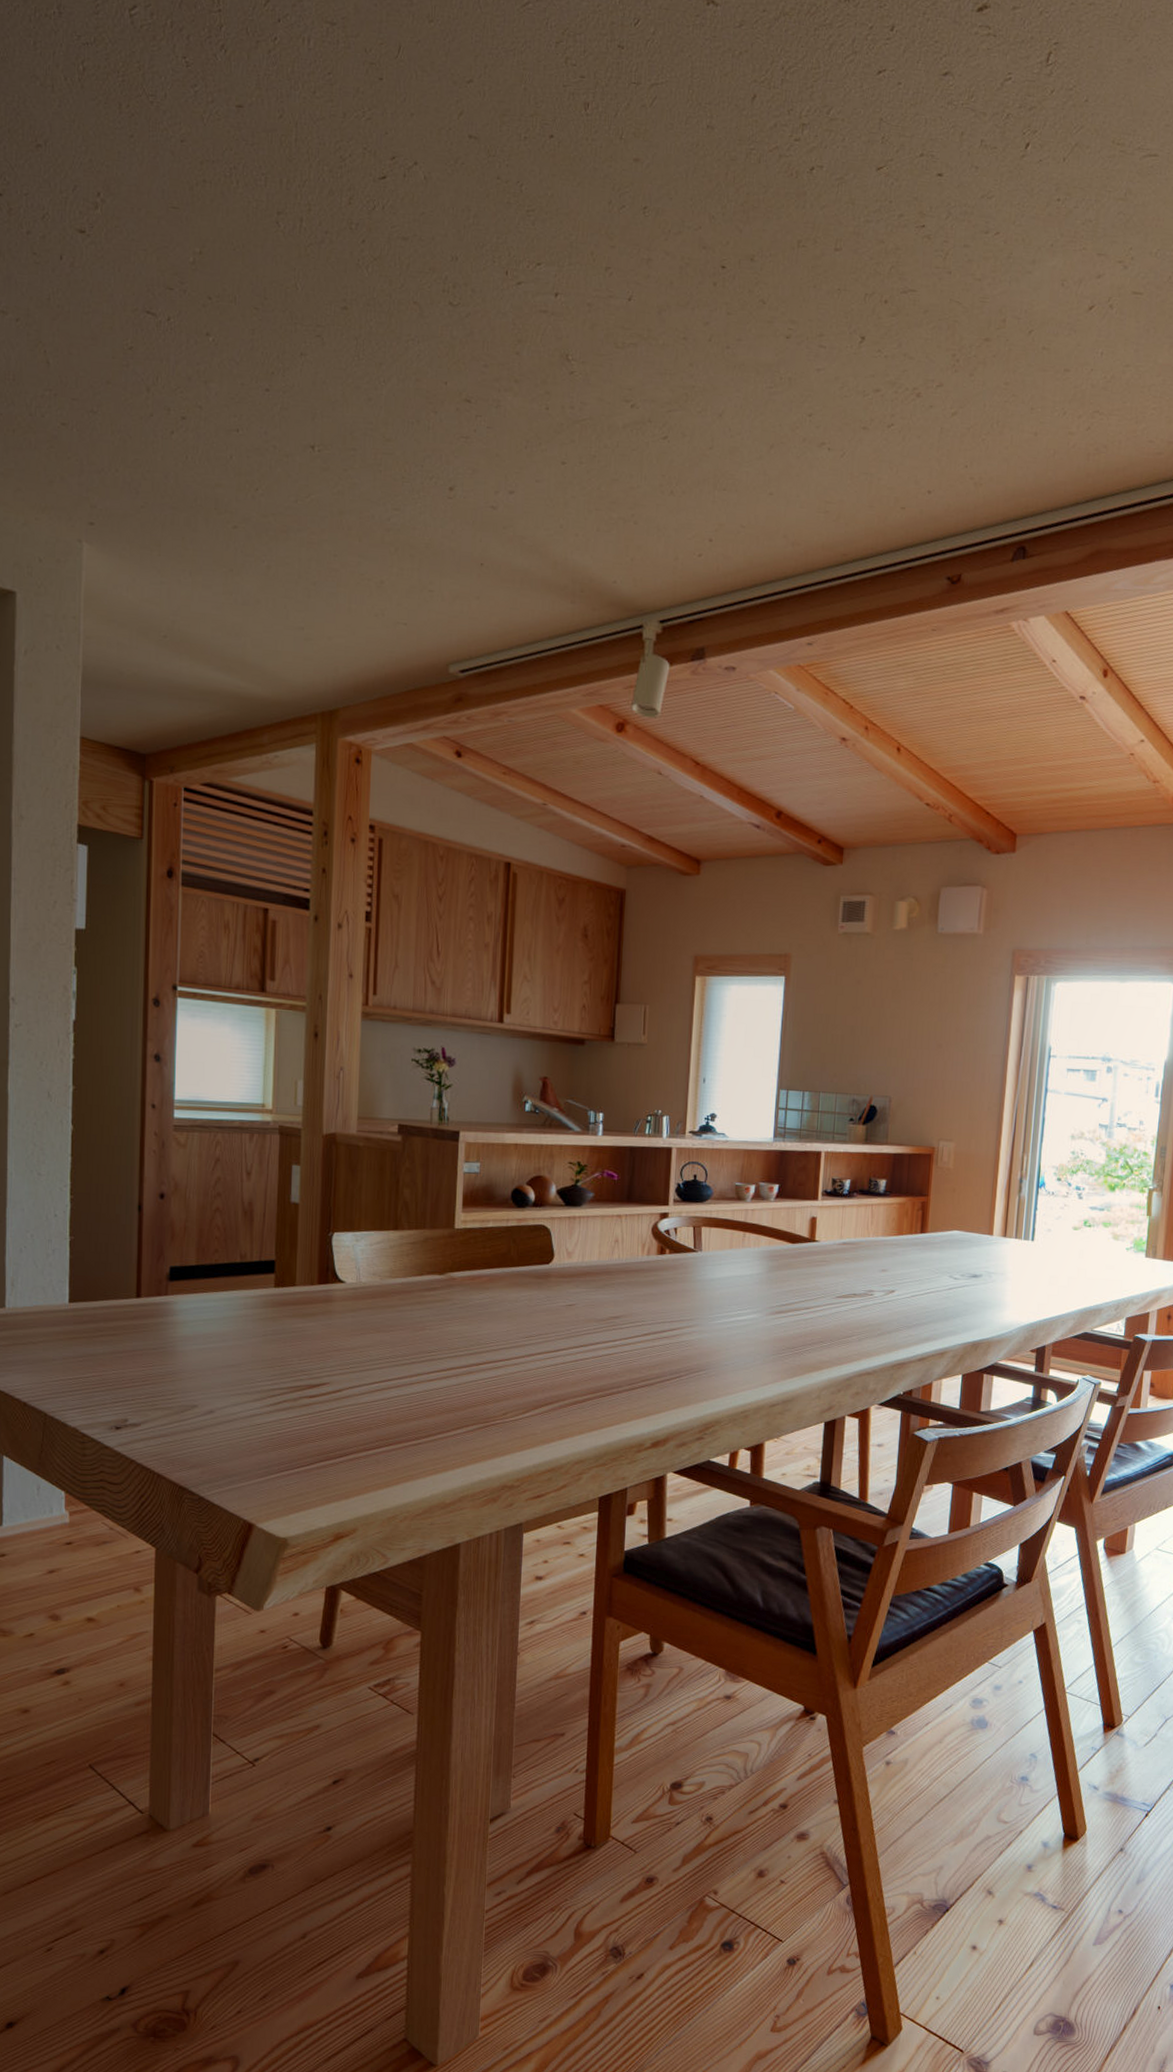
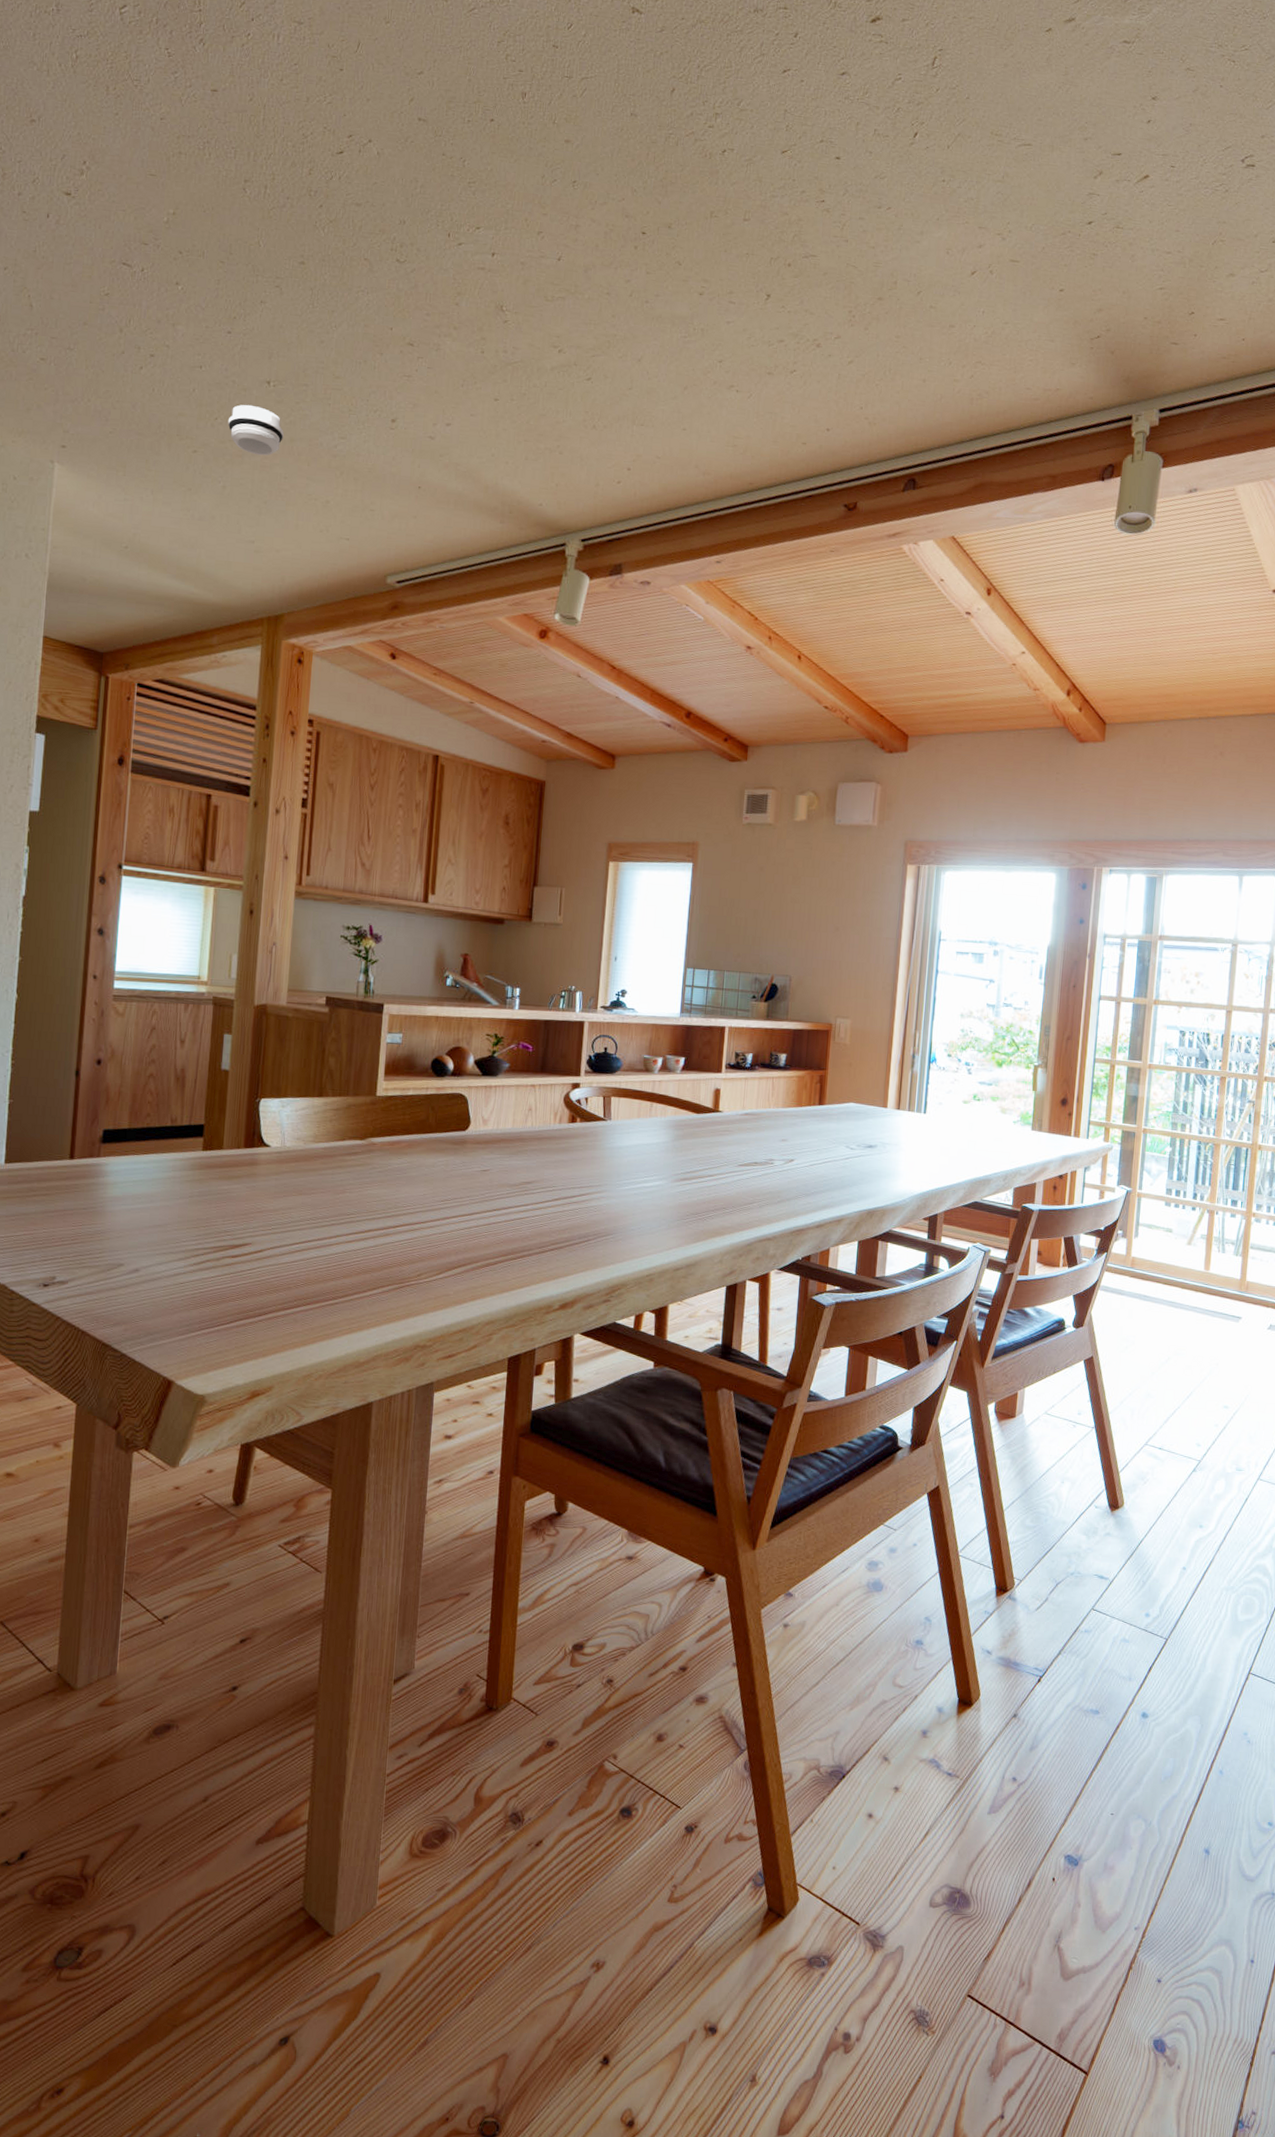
smoke detector: none [269,472,331,531] -> present [227,404,284,456]

